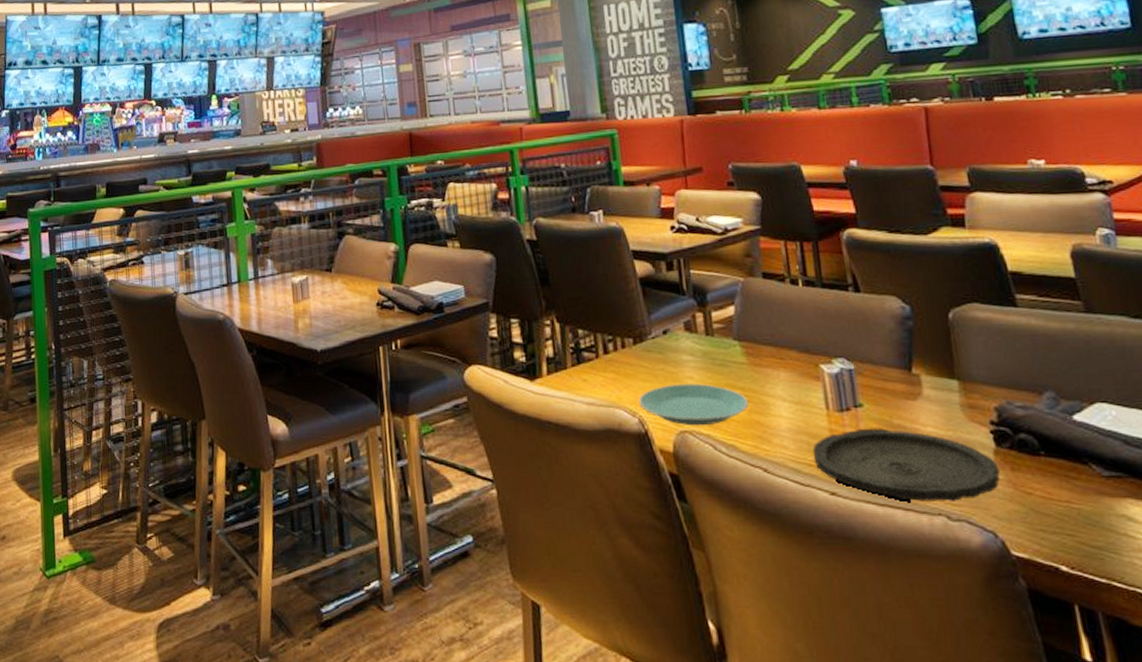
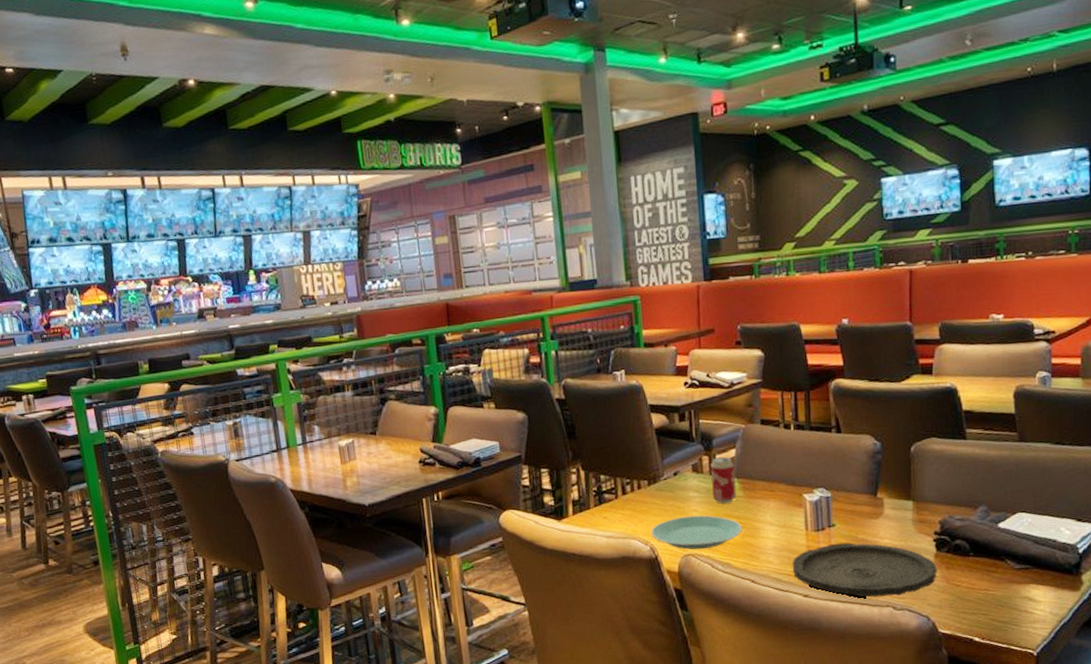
beverage can: none [706,314,739,371] -> present [711,456,736,504]

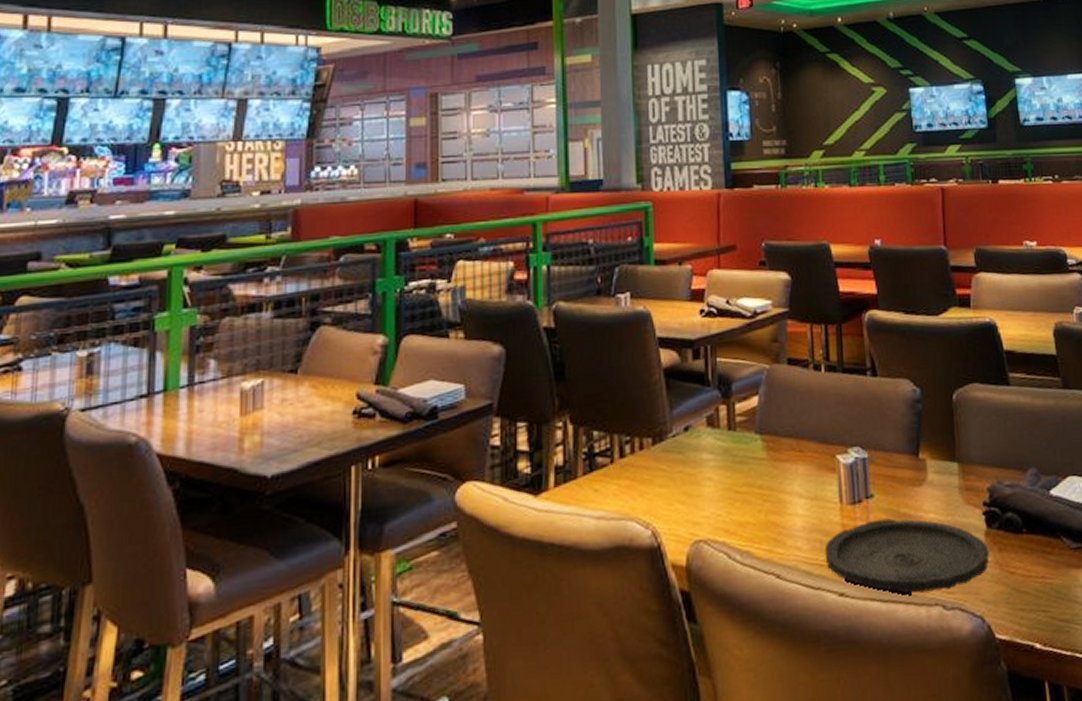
plate: present [651,515,742,550] -> none [653,485,765,534]
beverage can: present [711,456,736,504] -> none [729,406,759,469]

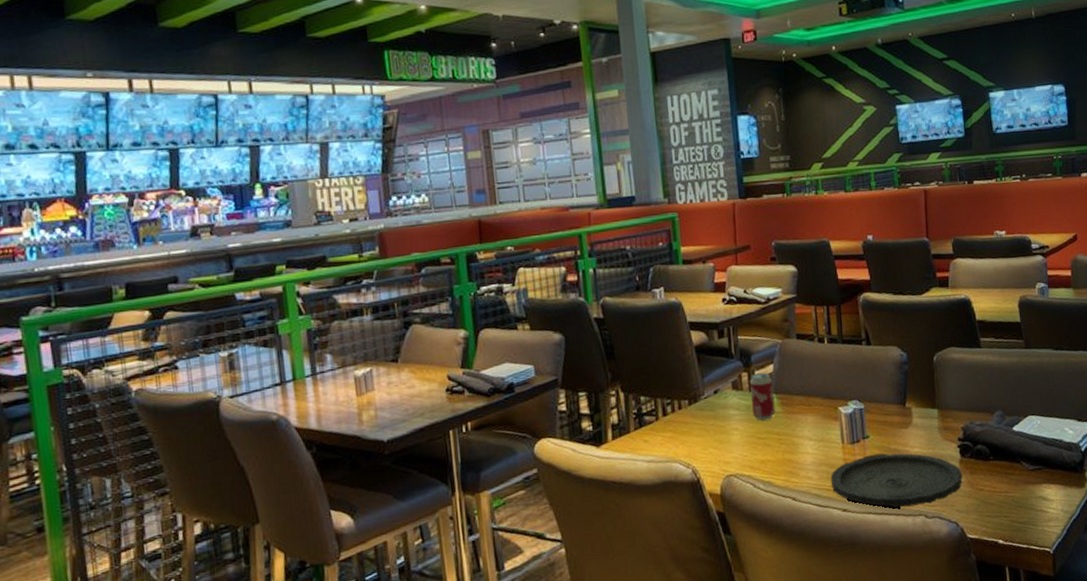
beverage can: none [729,406,759,469] -> present [750,372,776,420]

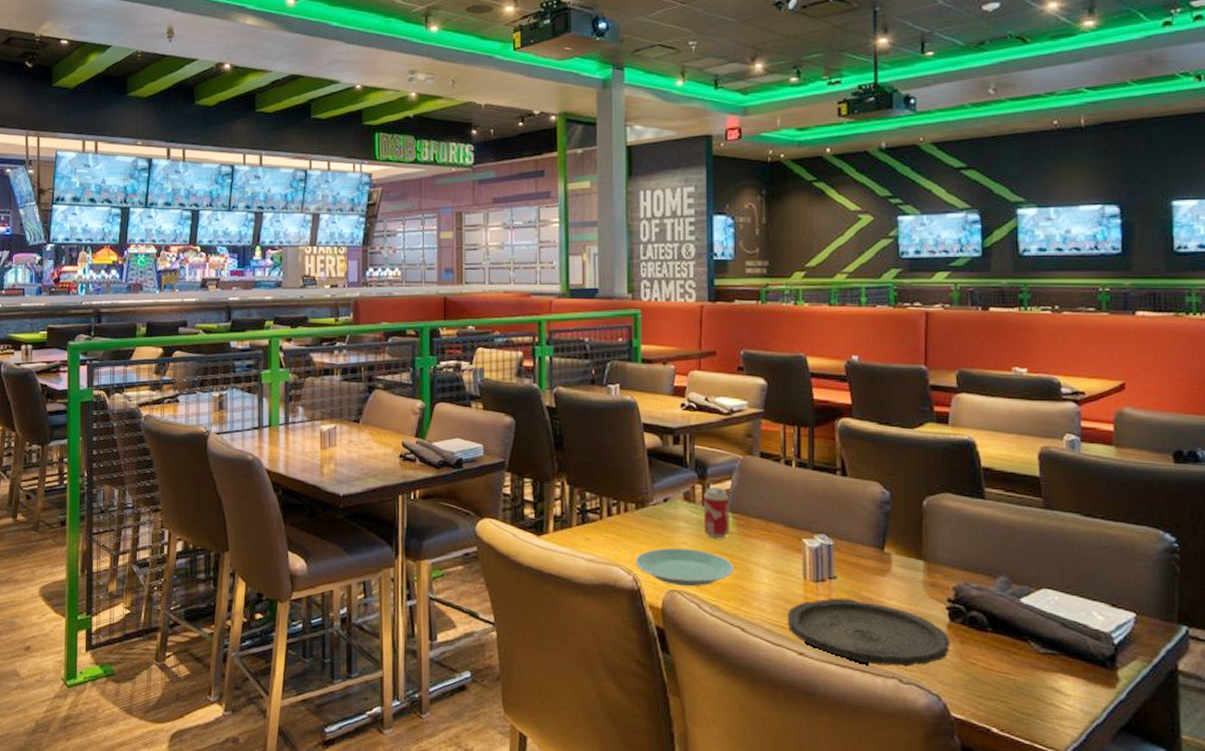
plate: none [692,433,782,470] -> present [635,547,734,587]

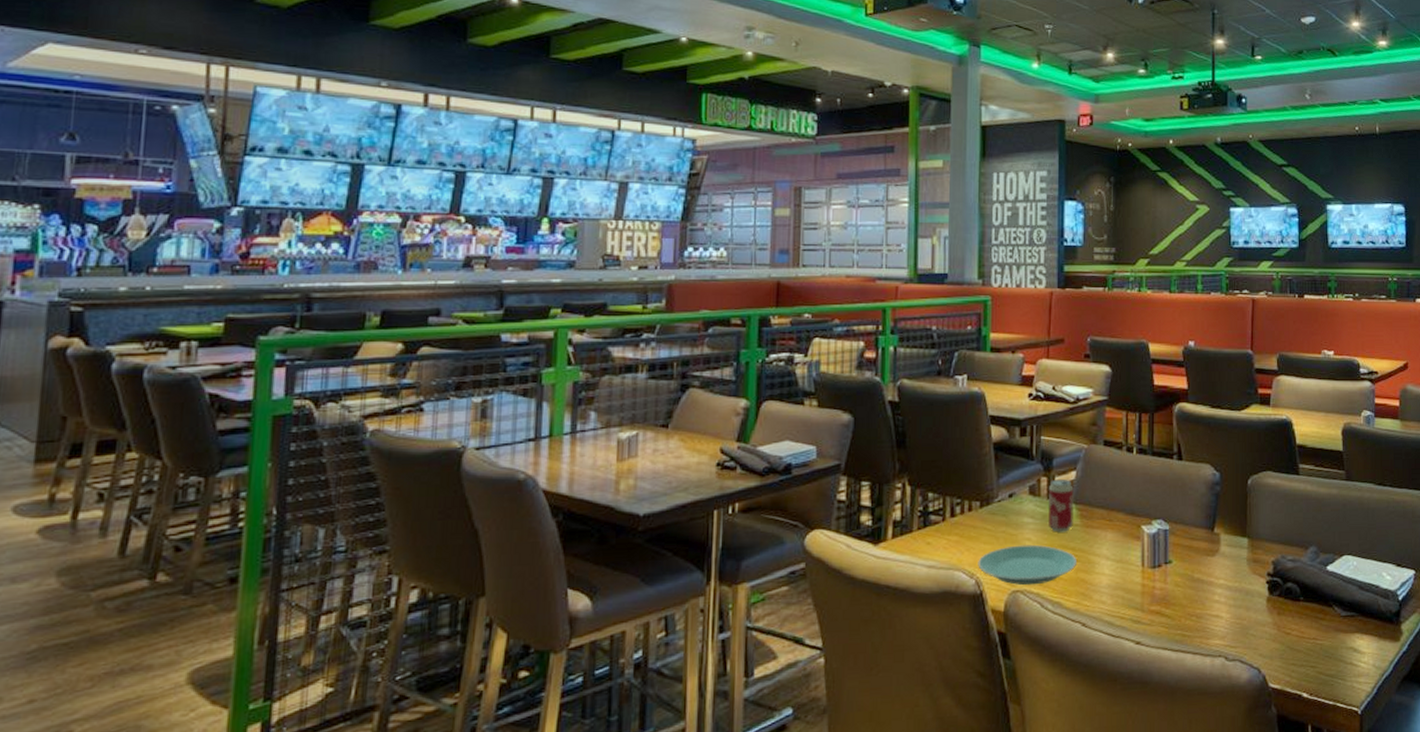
plate: present [787,598,950,667] -> none [1125,582,1269,646]

